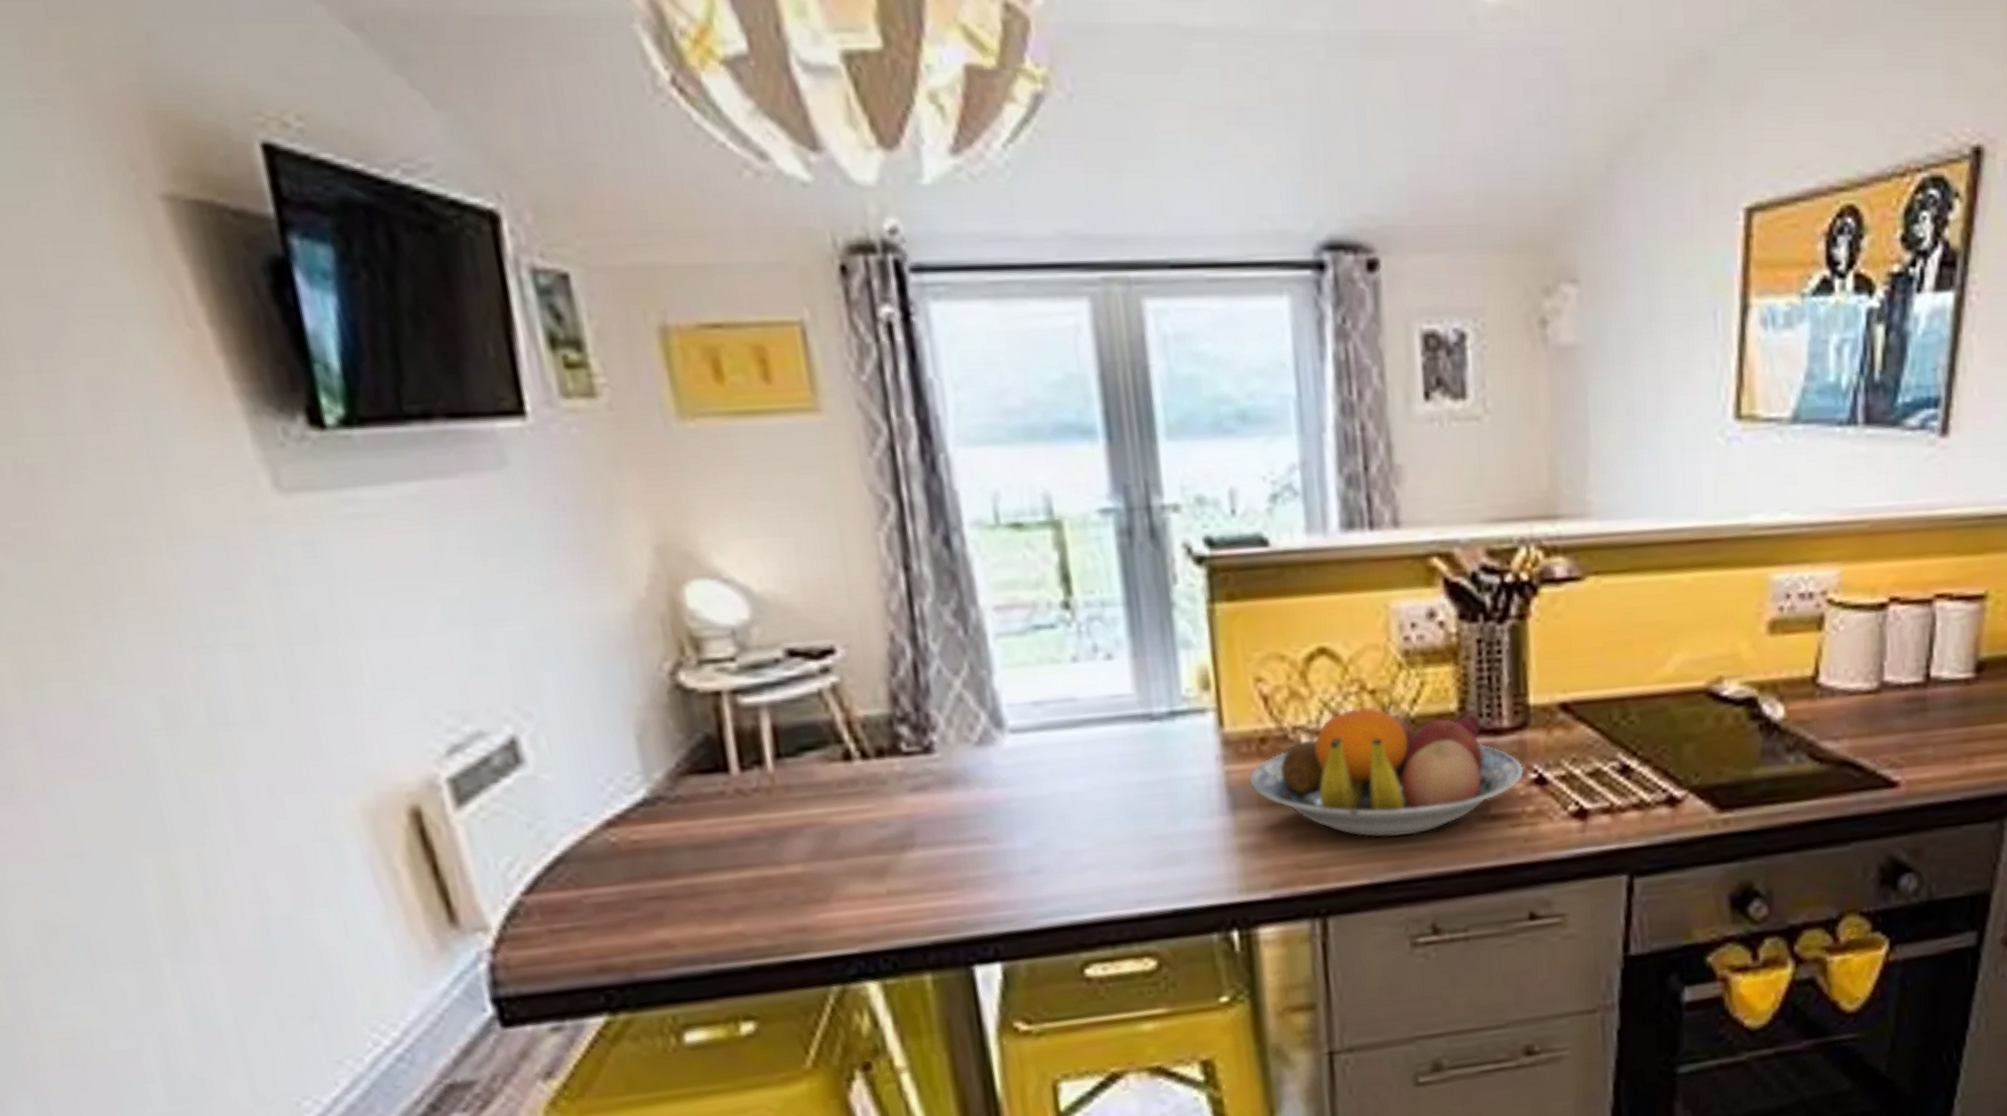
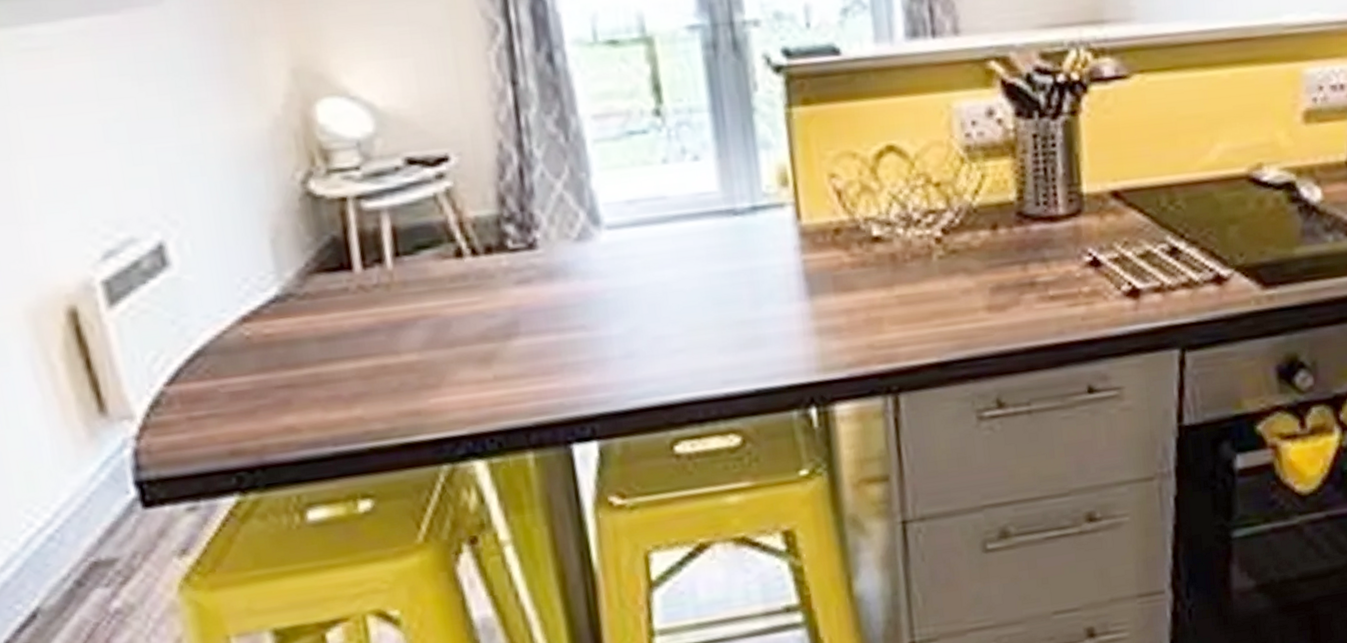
fruit bowl: present [1248,701,1523,838] -> none [824,193,1079,319]

